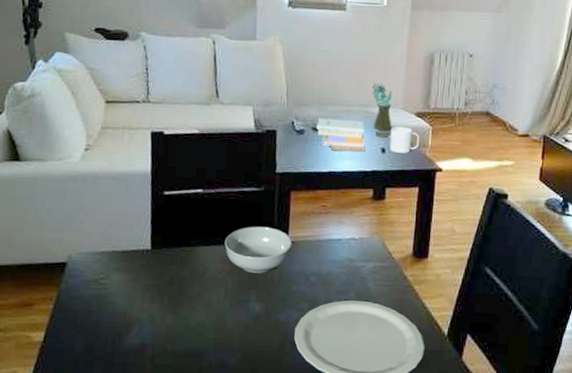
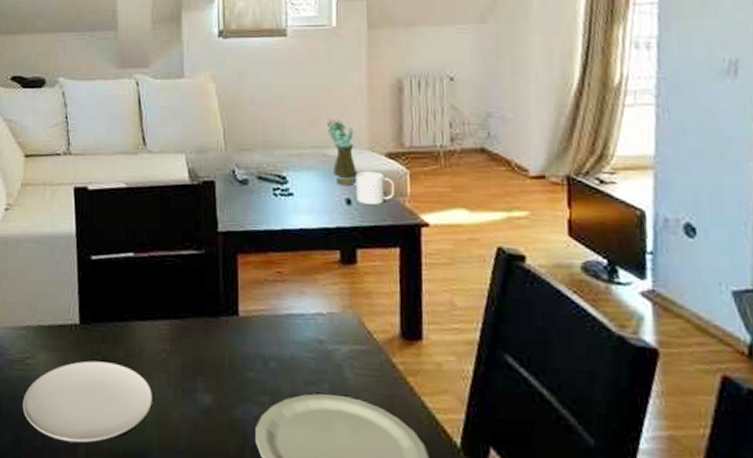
plate: none [95,279,212,347] -> present [22,360,152,444]
bowl: present [224,226,292,273] -> none [163,297,243,356]
books: present [316,117,366,152] -> none [262,164,327,205]

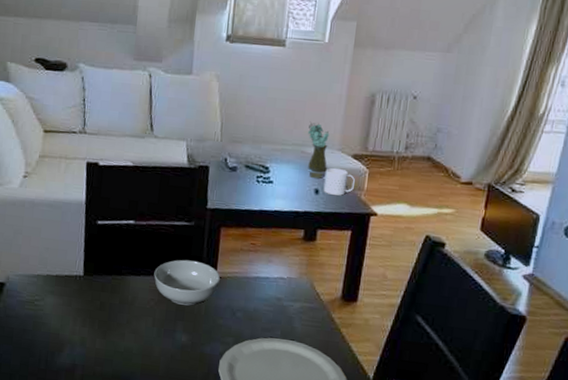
plate: present [22,360,152,444] -> none [30,305,140,368]
bowl: none [163,297,243,356] -> present [154,259,220,306]

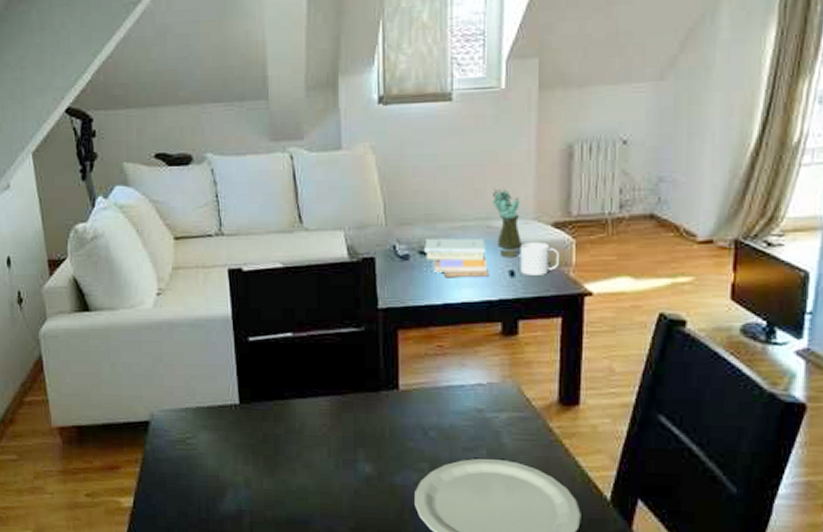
bowl: present [154,259,220,306] -> none [323,373,404,428]
books: none [249,155,299,192] -> present [424,238,490,278]

